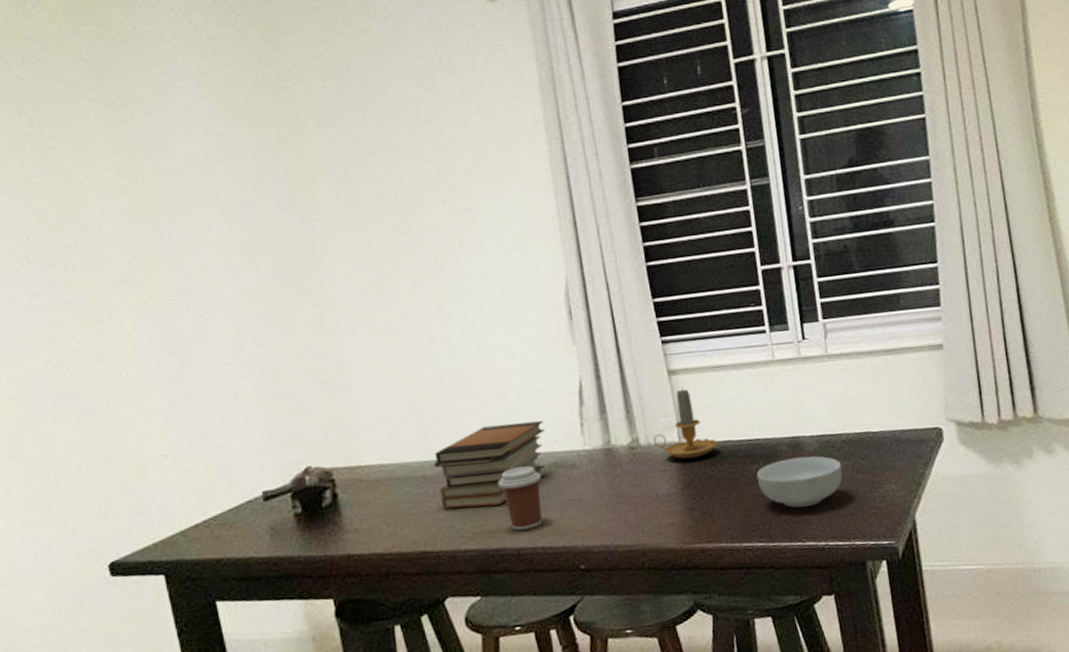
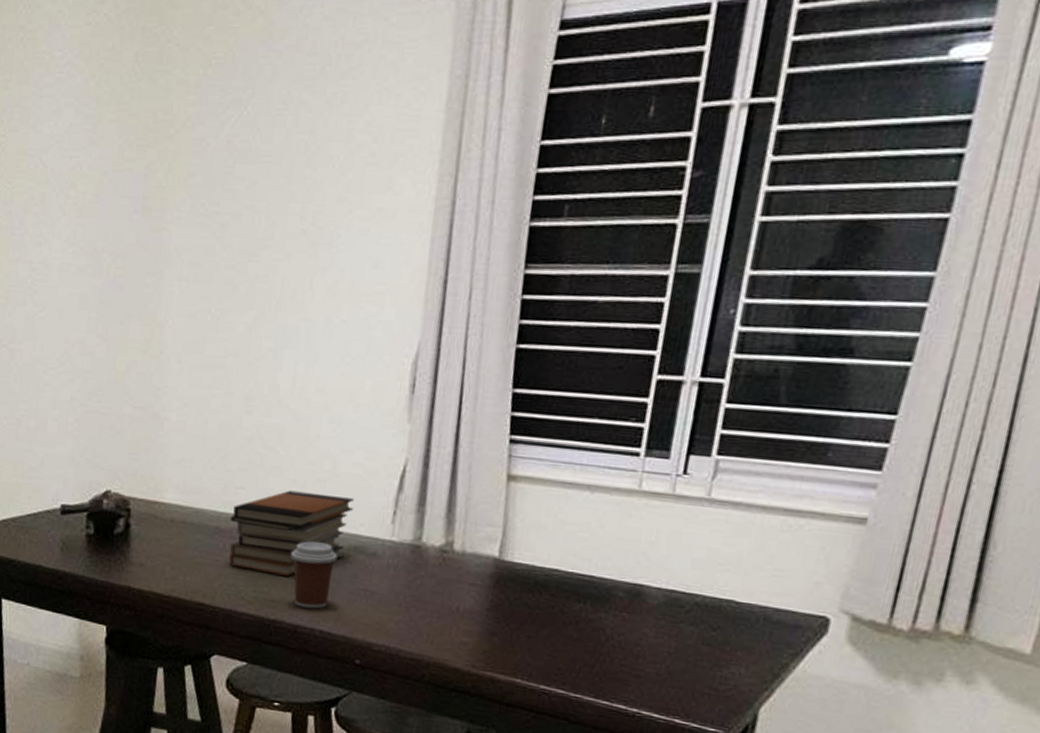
candle: present [653,386,718,460] -> none [470,496,544,580]
cereal bowl: present [756,456,843,508] -> none [577,606,686,666]

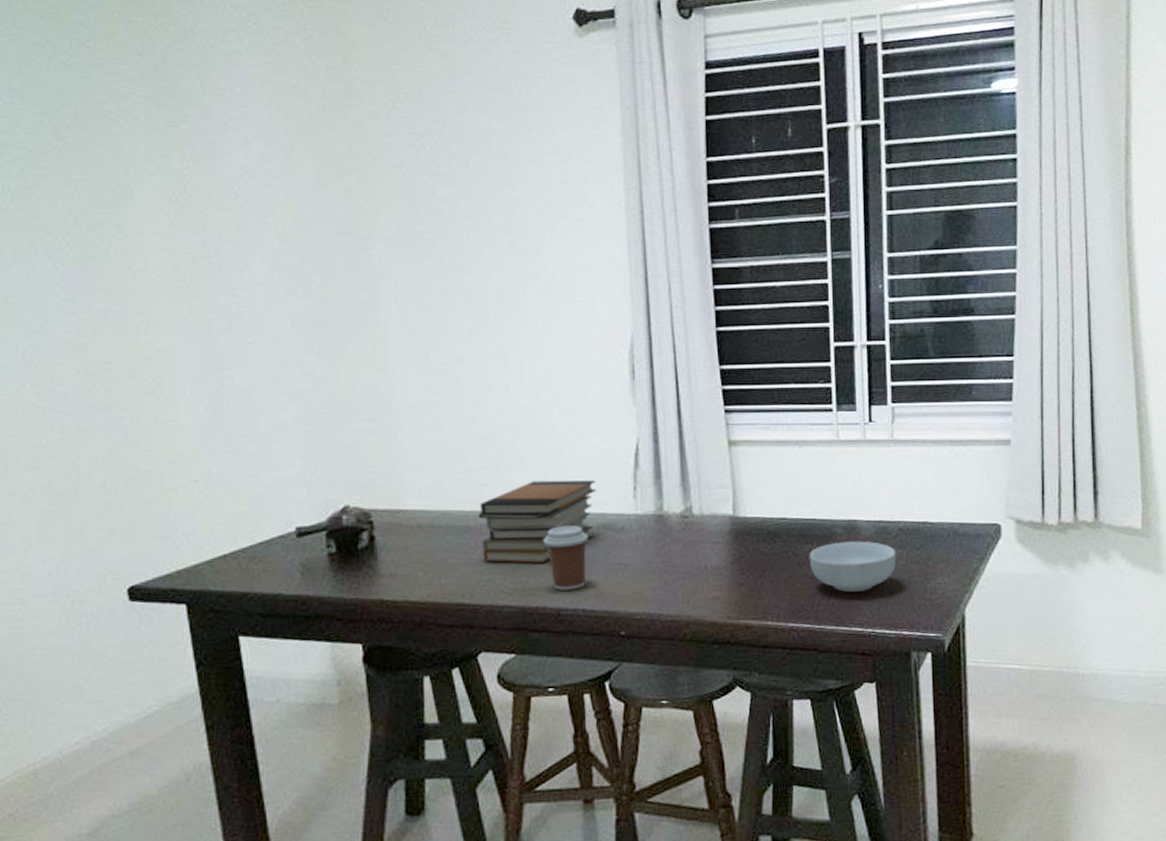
cereal bowl: none [577,606,686,666] -> present [809,541,897,592]

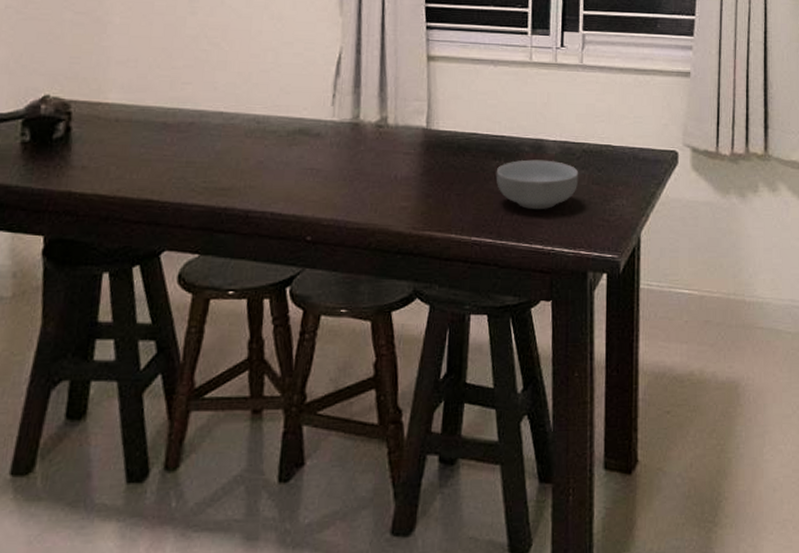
book stack: present [478,480,597,564] -> none [177,82,297,165]
coffee cup: present [543,526,589,591] -> none [238,128,284,192]

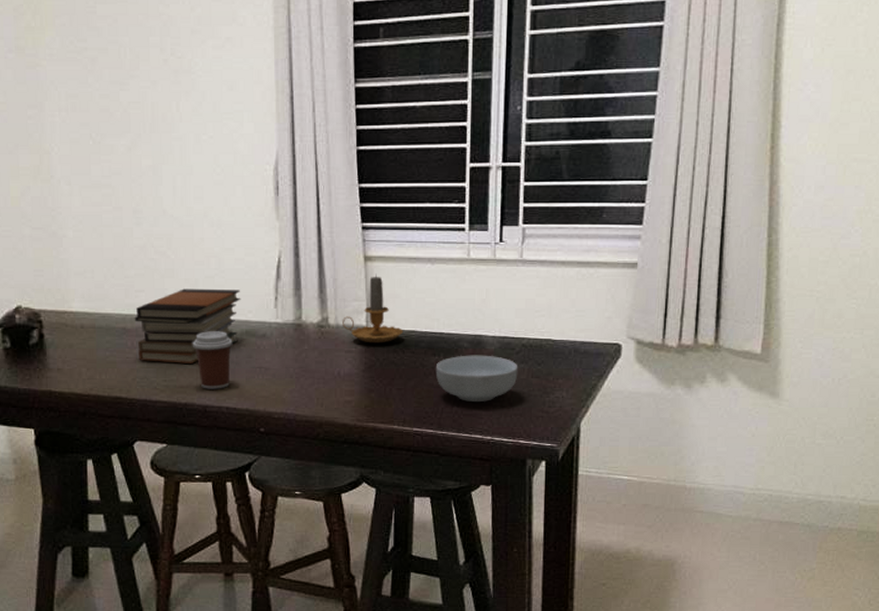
book stack: none [177,82,297,165] -> present [134,288,241,365]
coffee cup: none [238,128,284,192] -> present [192,331,233,389]
candle: none [402,73,465,146] -> present [343,273,404,344]

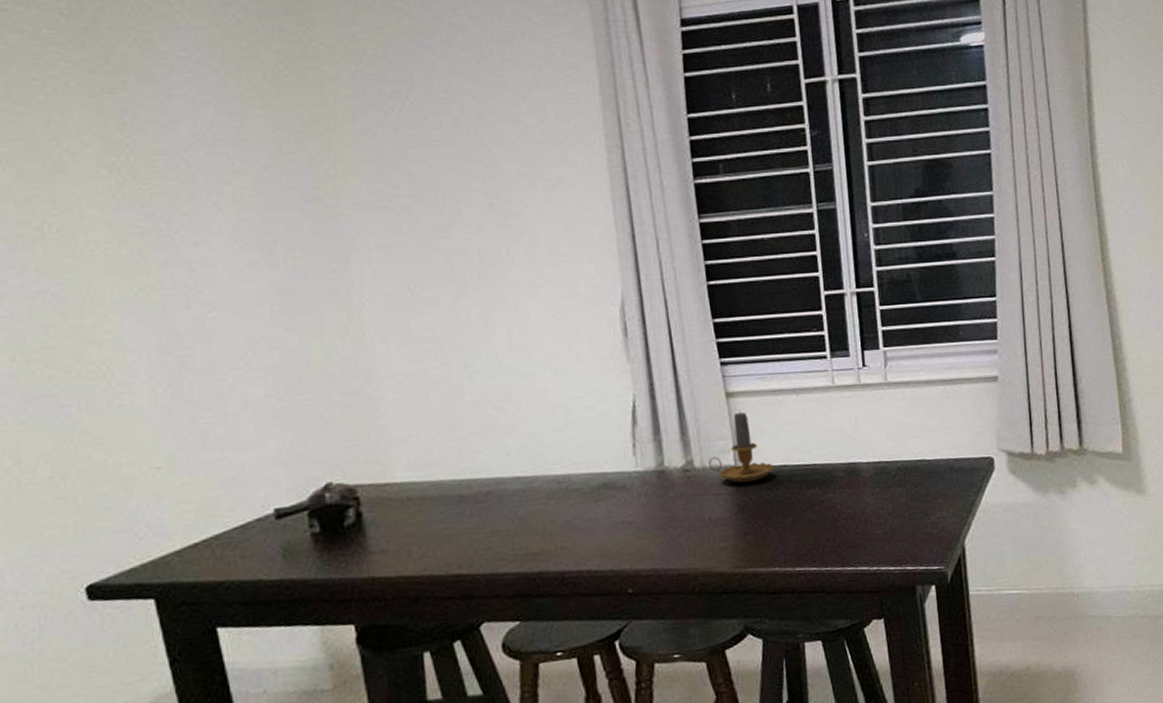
book stack: present [134,288,241,365] -> none [472,440,595,530]
coffee cup: present [192,331,233,389] -> none [542,487,589,554]
cereal bowl: present [435,355,518,402] -> none [812,482,897,533]

